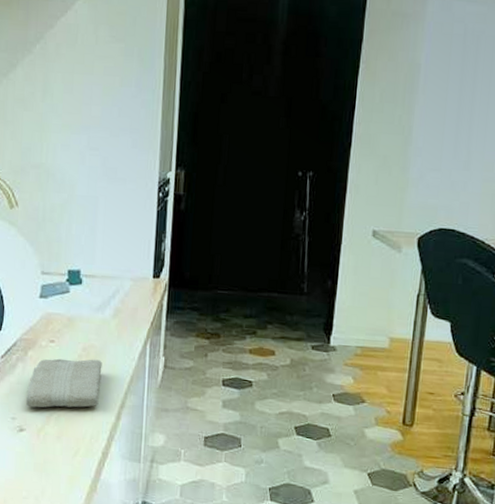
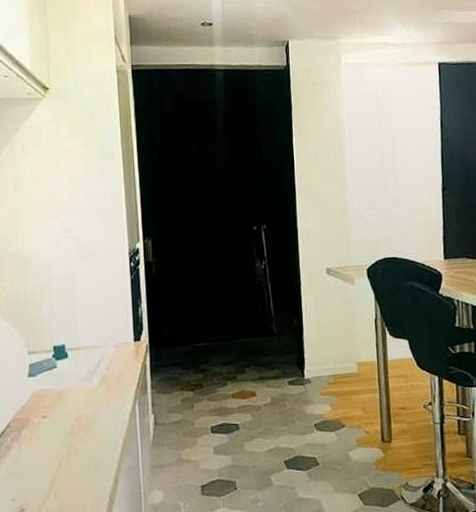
washcloth: present [26,358,102,408] -> none [24,427,96,486]

